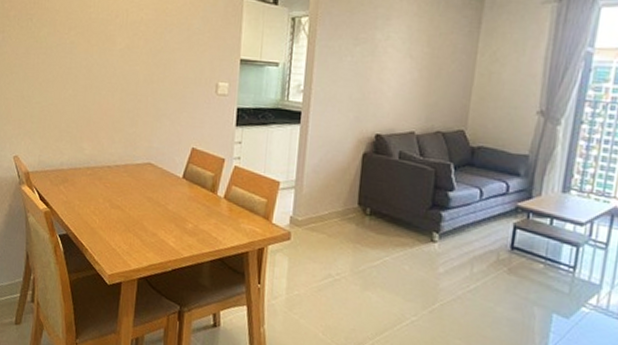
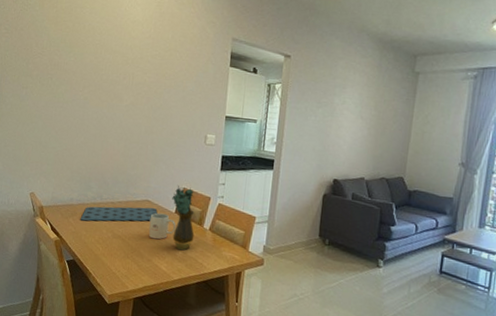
placemat: none [72,171,162,189] -> present [80,206,158,222]
mug: none [152,178,185,210] -> present [148,213,176,240]
vase: none [178,145,207,223] -> present [172,185,195,251]

